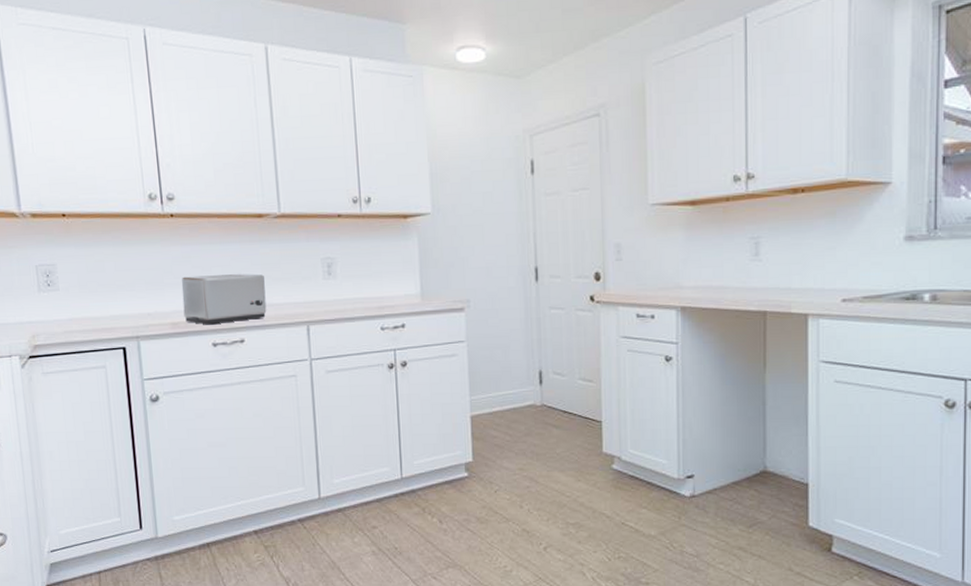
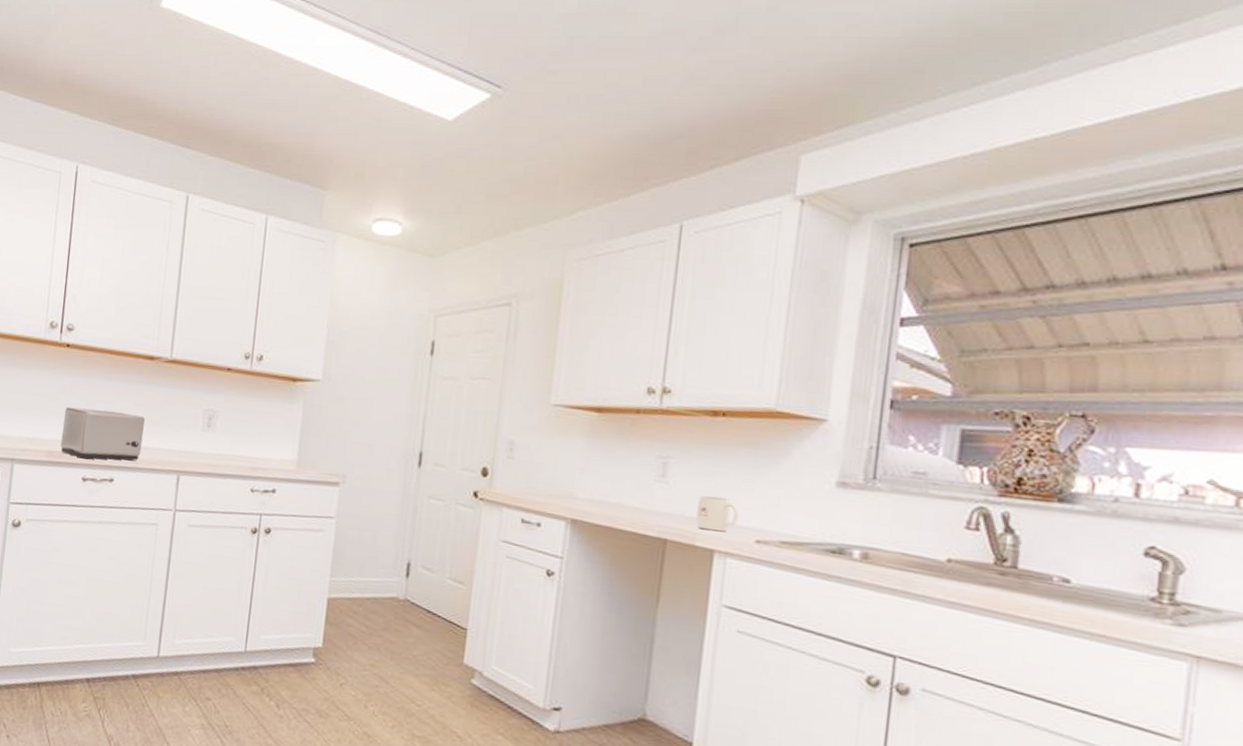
mug: none [789,265,825,297] -> present [696,495,739,532]

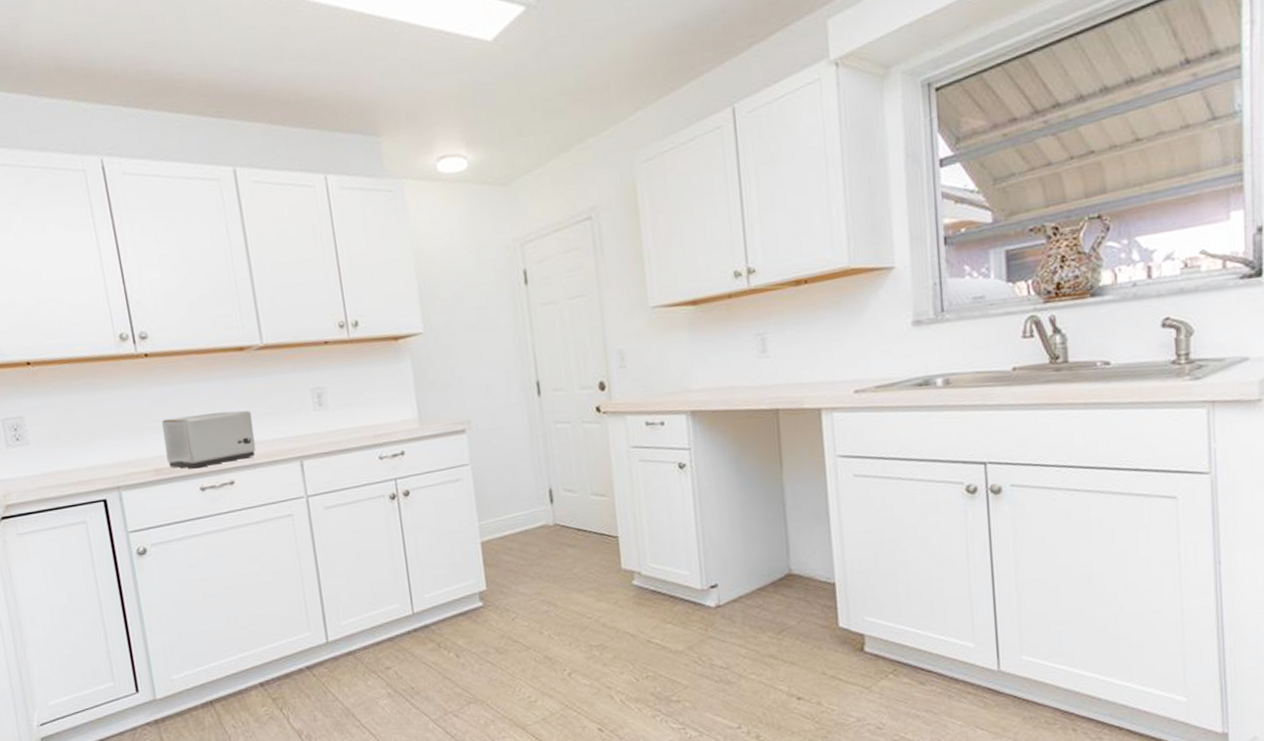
mug: present [696,495,739,532] -> none [799,358,836,392]

